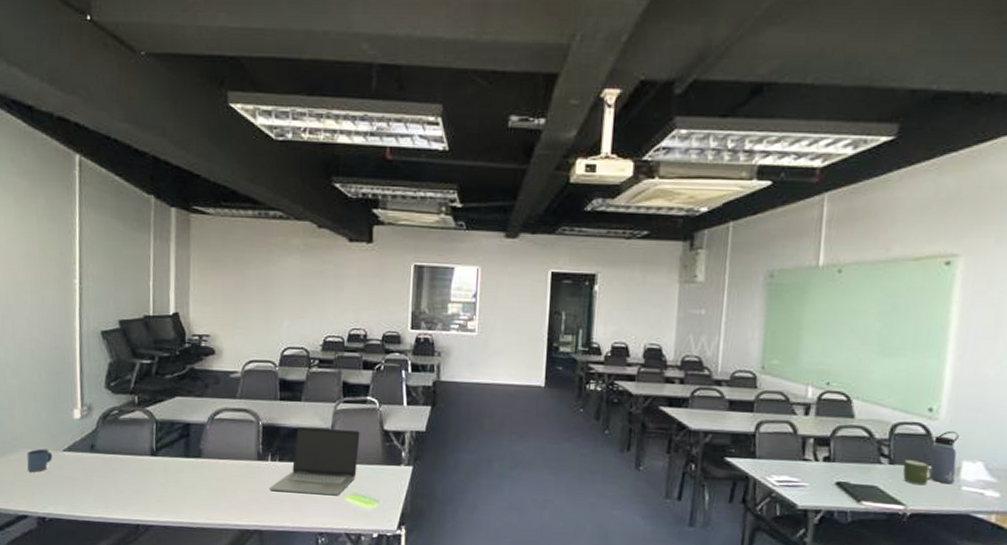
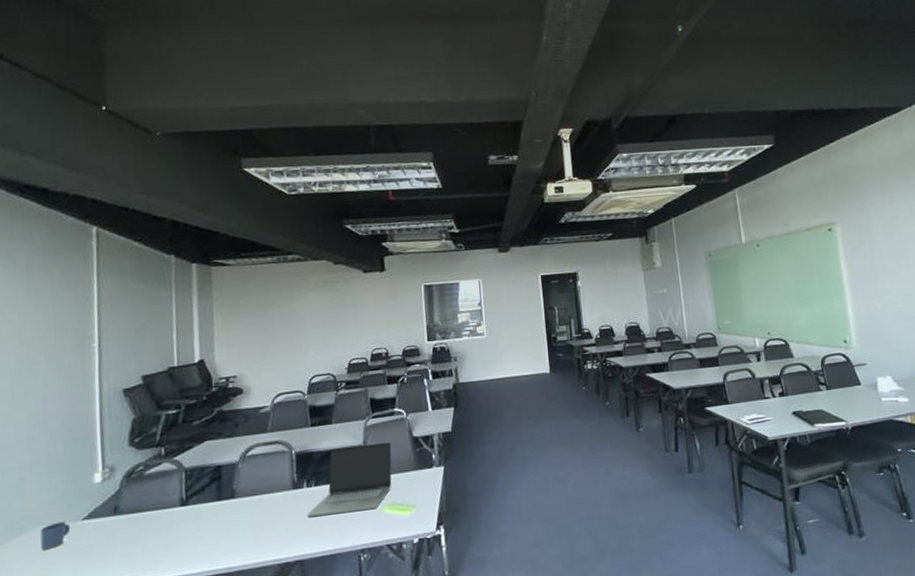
mug: present [903,460,934,486] -> none [836,383,860,403]
water bottle: present [930,430,959,484] -> none [853,355,876,398]

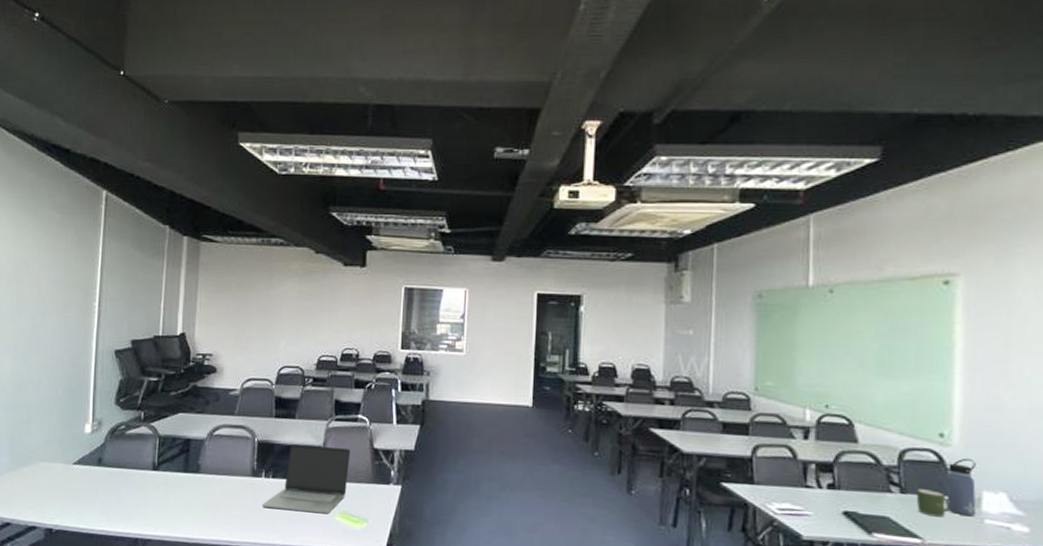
mug: present [40,521,71,550] -> none [40,461,64,484]
mug: none [836,383,860,403] -> present [916,489,951,517]
water bottle: none [853,355,876,398] -> present [946,458,977,517]

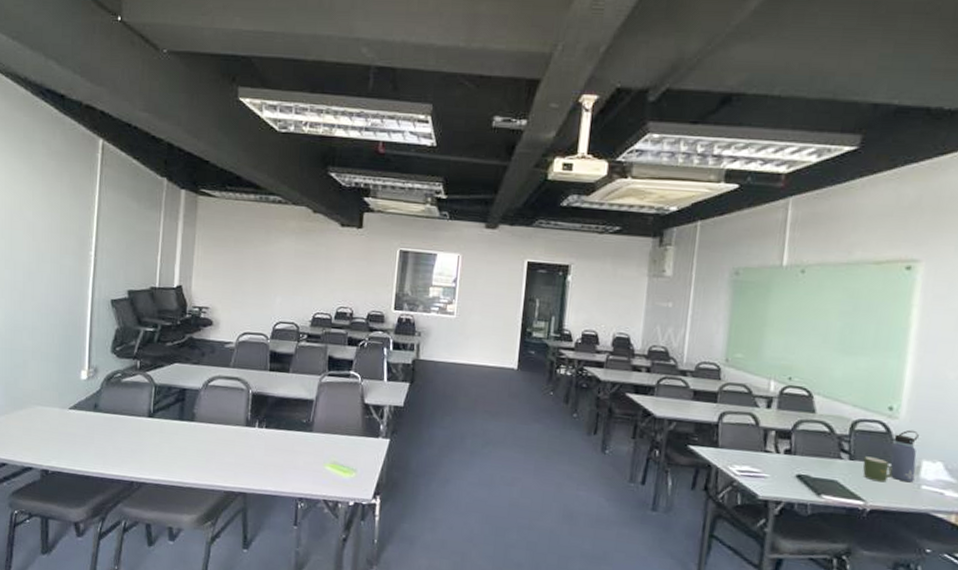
laptop: present [262,444,351,514] -> none [255,397,342,464]

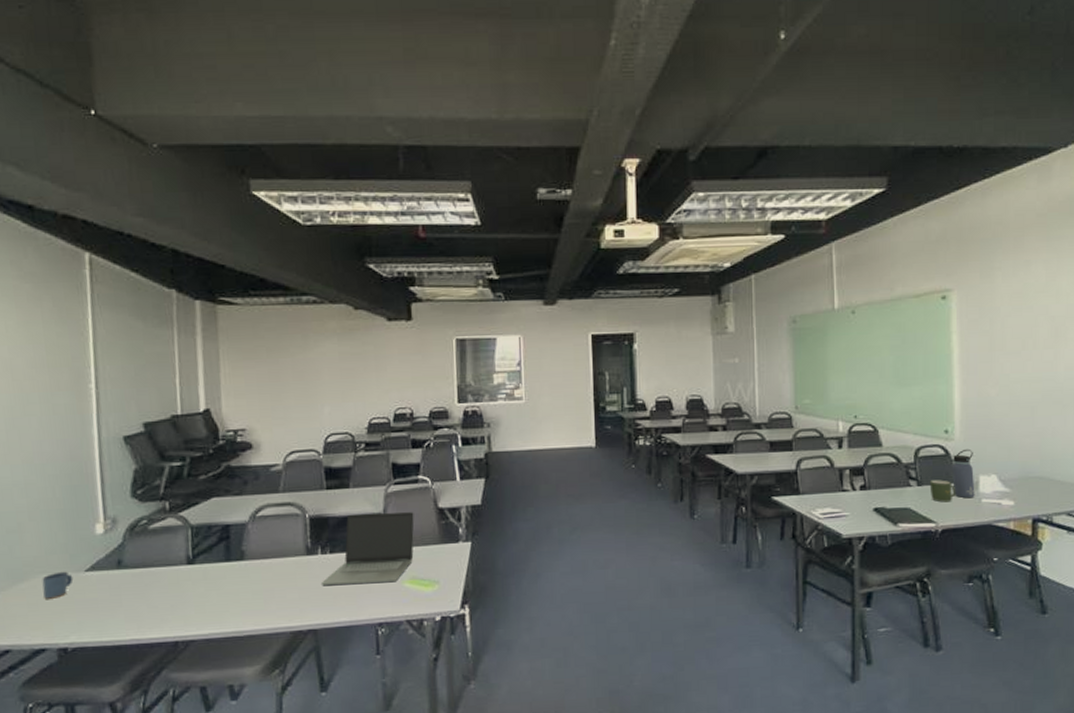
mug: none [36,405,59,428] -> present [42,571,74,599]
laptop: none [255,397,342,464] -> present [322,512,415,586]

